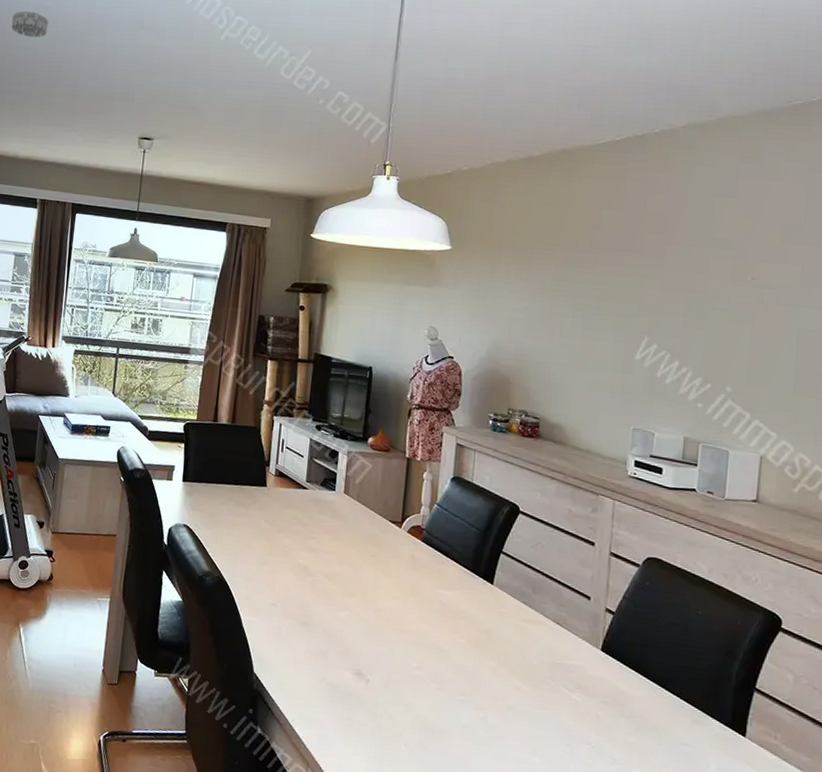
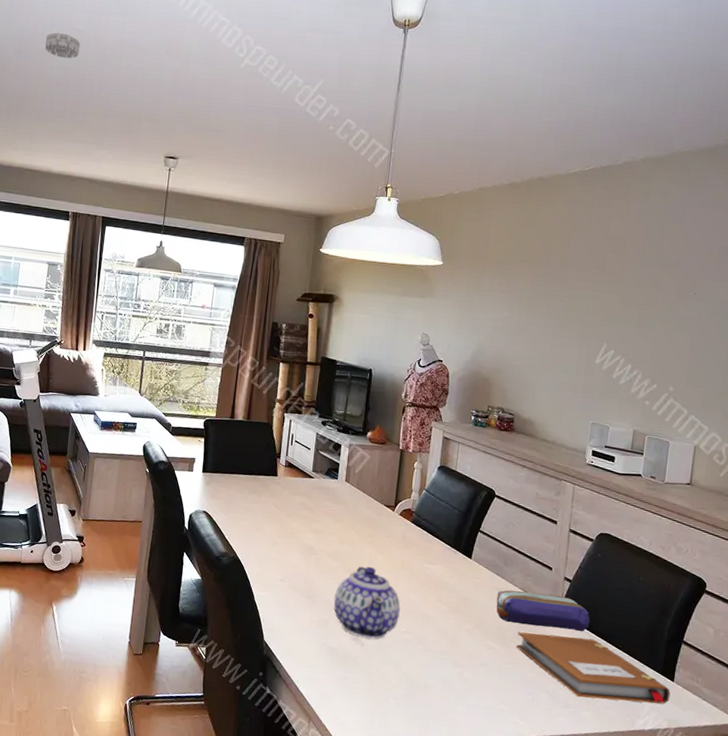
teapot: none [333,590,411,675] -> present [333,566,401,639]
pencil case: none [524,622,639,674] -> present [496,590,590,632]
notebook: none [549,671,742,764] -> present [516,632,671,704]

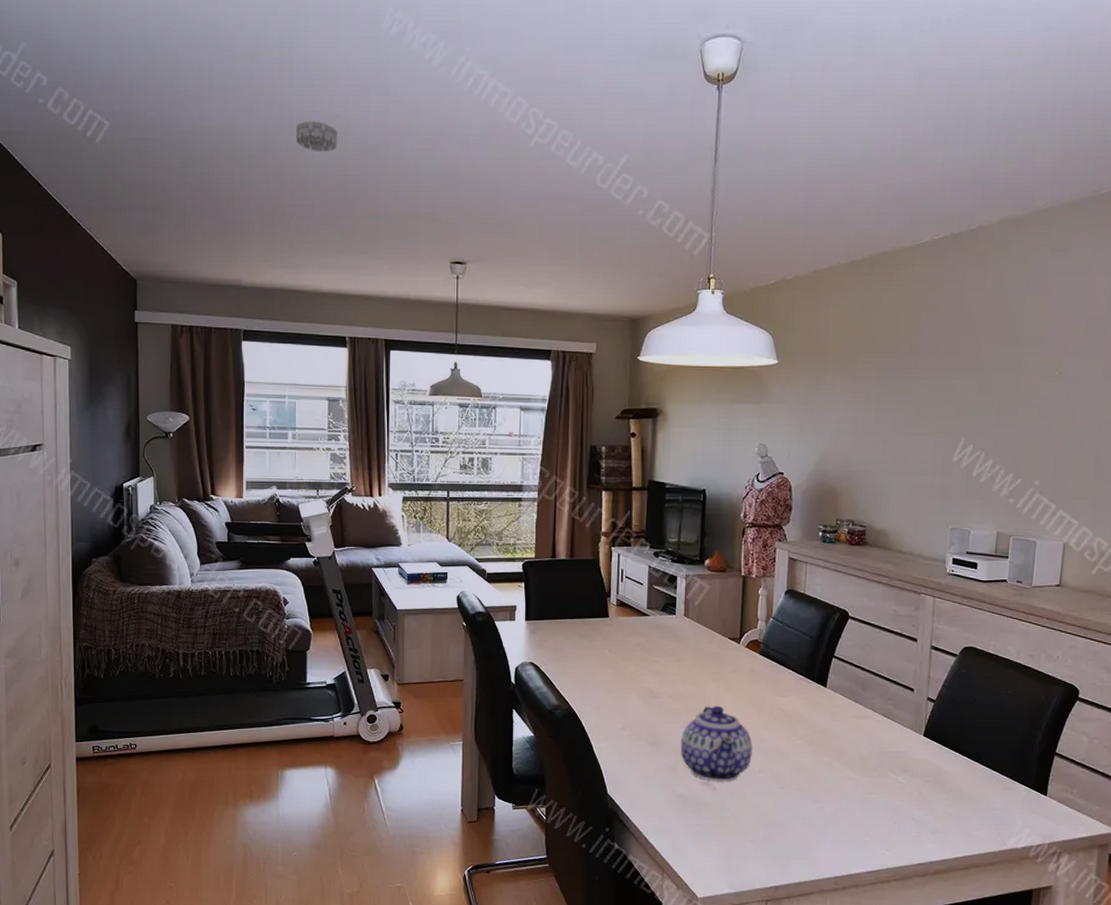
pencil case: present [496,590,590,632] -> none [855,716,957,754]
notebook: present [516,632,671,704] -> none [878,759,1044,822]

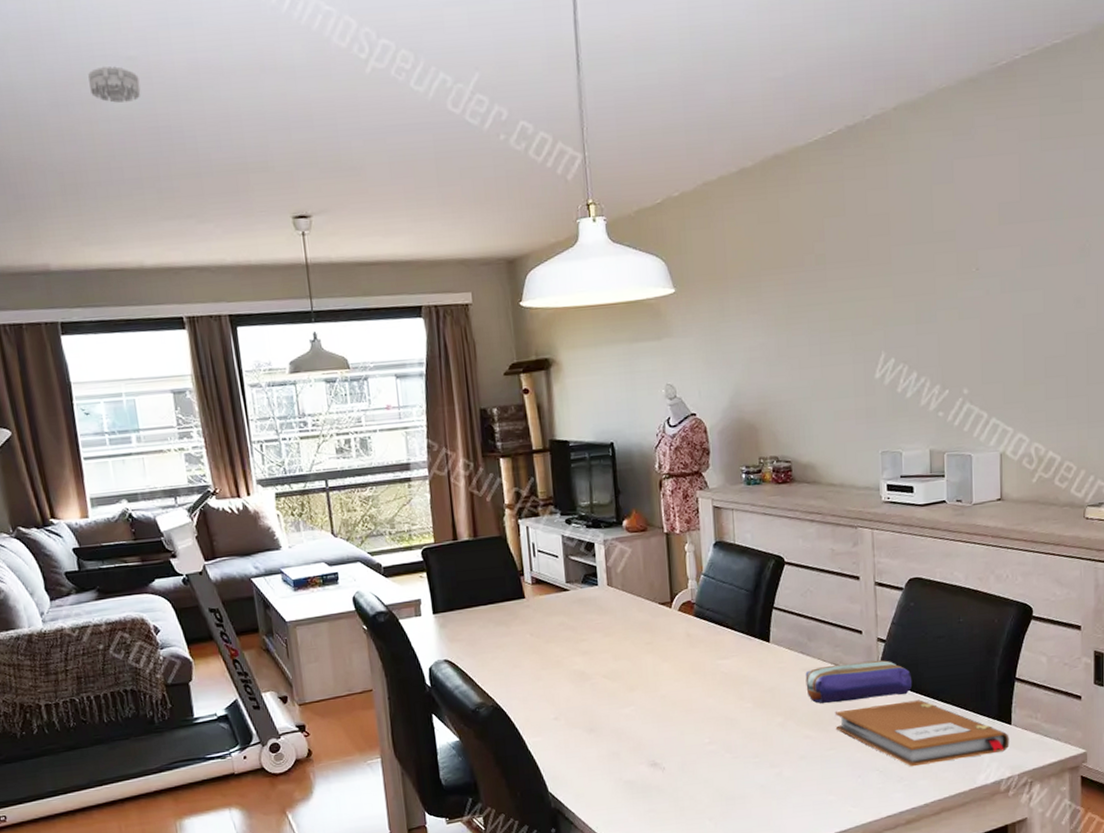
teapot: present [680,705,753,782] -> none [620,678,700,762]
pencil case: none [855,716,957,754] -> present [805,660,913,704]
notebook: none [878,759,1044,822] -> present [835,700,1010,767]

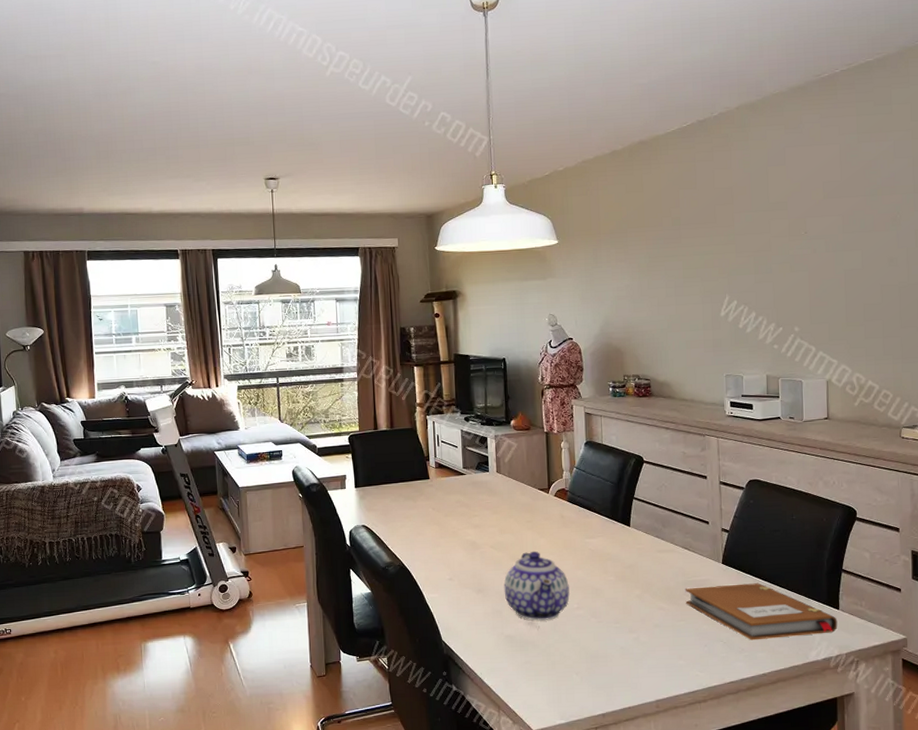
smoke detector: present [88,66,141,103] -> none [123,68,160,94]
teapot: none [620,678,700,762] -> present [503,551,570,622]
pencil case: present [805,660,913,704] -> none [660,547,752,581]

